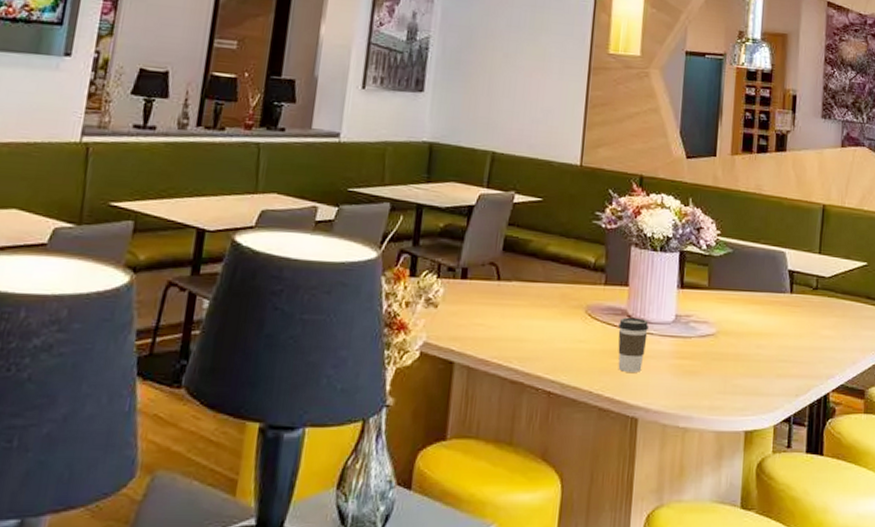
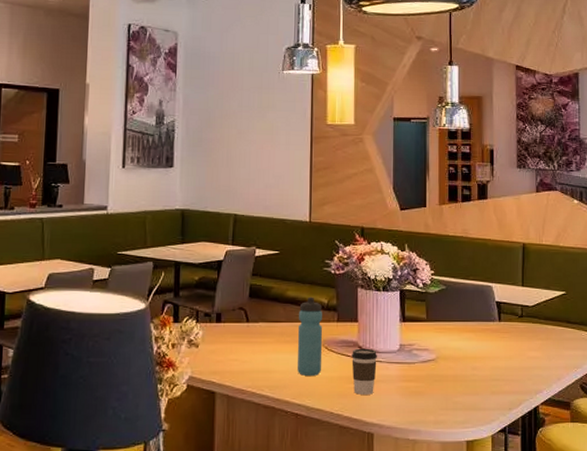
water bottle: none [554,254,588,347] -> present [298,297,322,376]

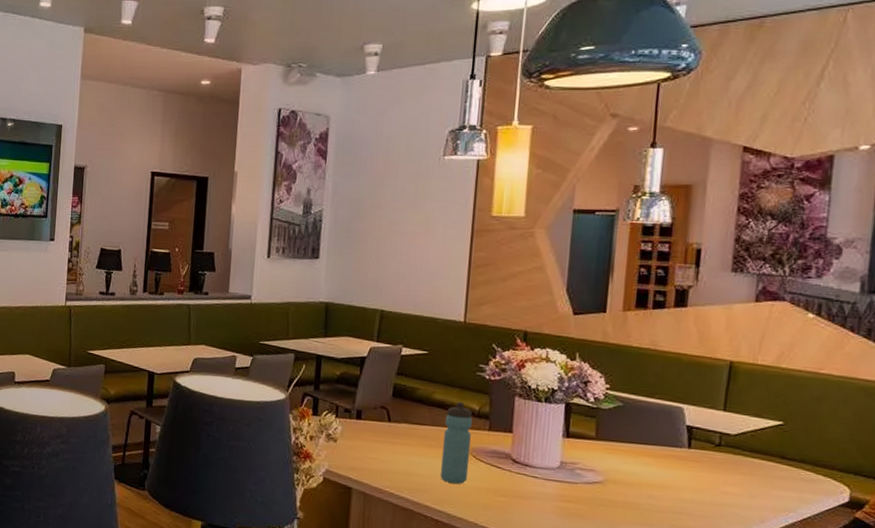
coffee cup: present [352,348,377,395] -> none [502,460,533,511]

